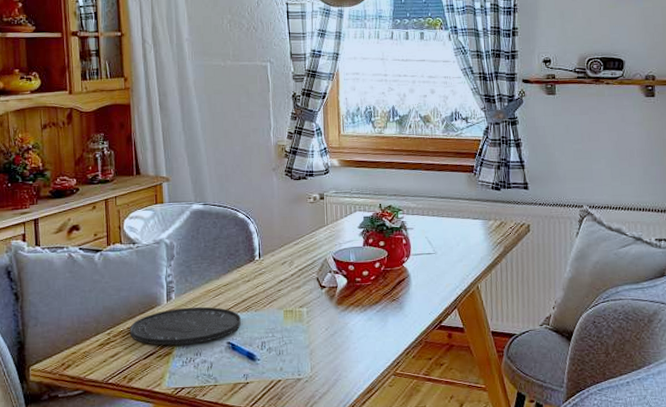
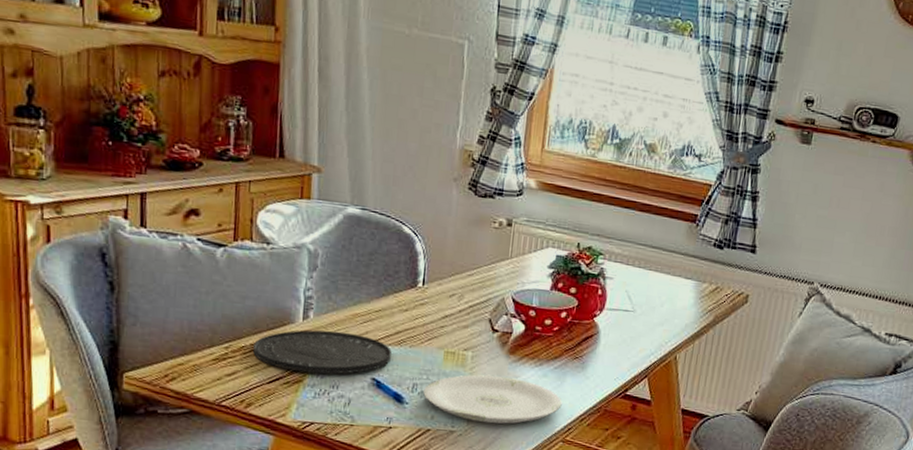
plate: none [271,325,388,368] -> present [423,374,562,424]

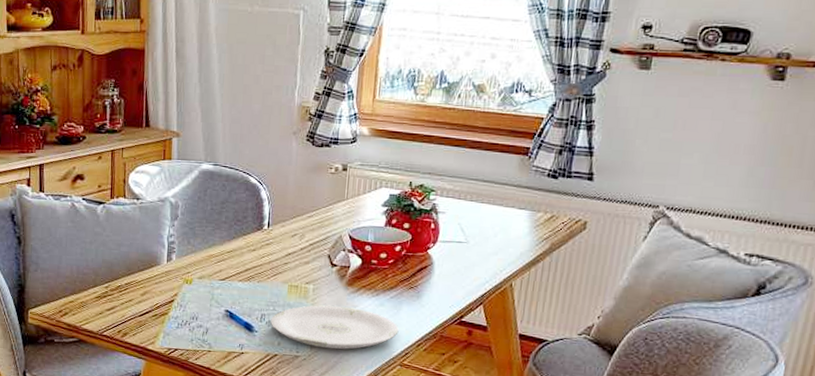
plate: present [253,330,392,375] -> none [127,270,242,308]

